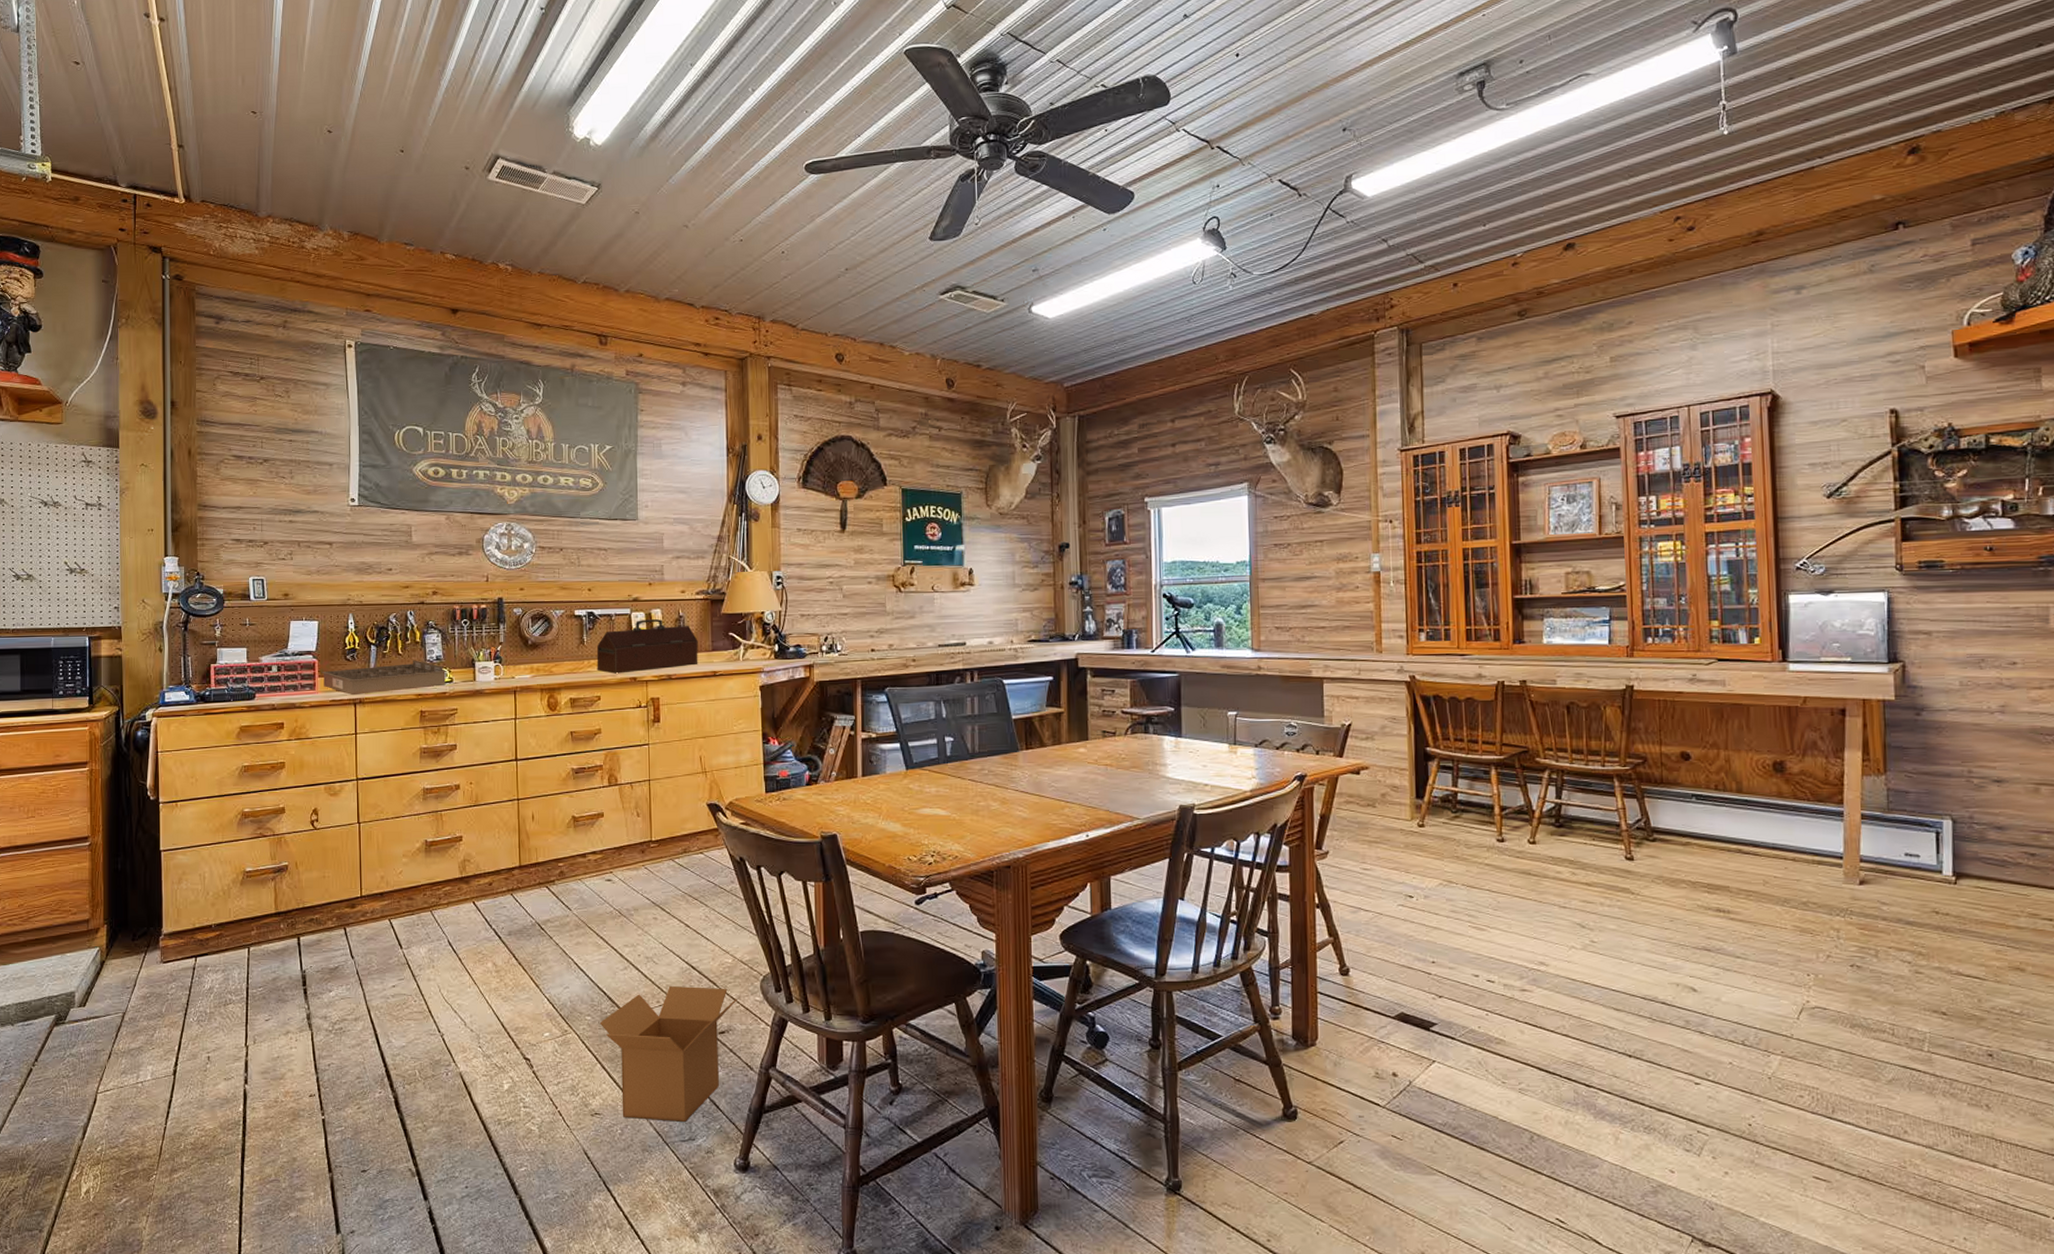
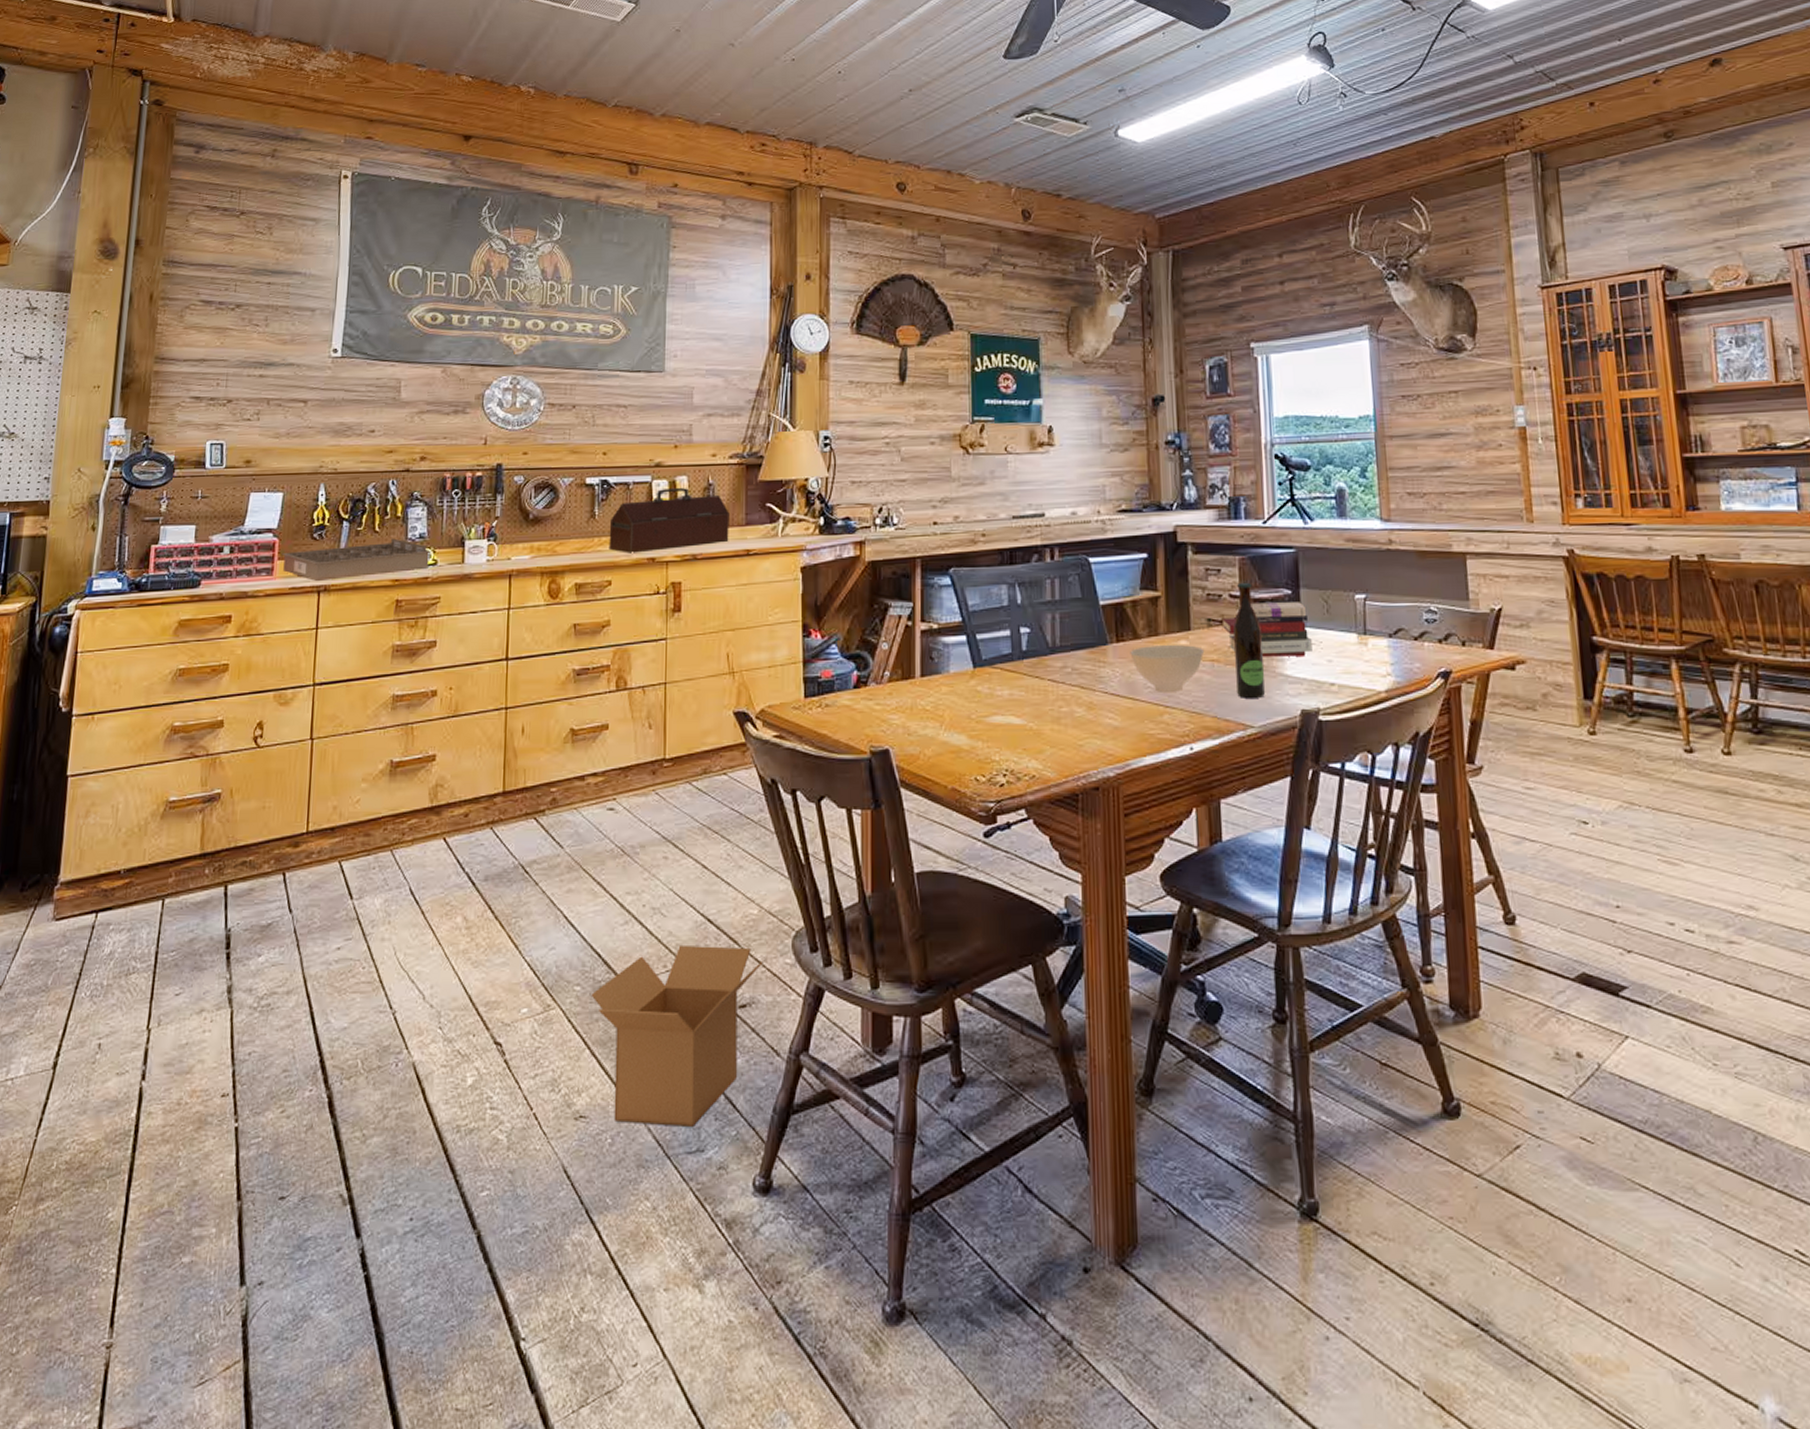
bowl: none [1037,752,1100,790] -> present [1130,645,1205,692]
books: none [1114,717,1190,762] -> present [1222,602,1312,657]
bottle: none [1123,701,1150,796] -> present [1232,582,1265,698]

